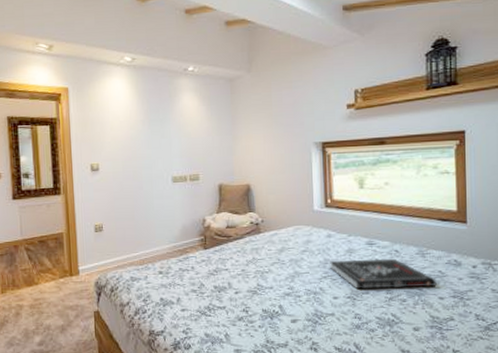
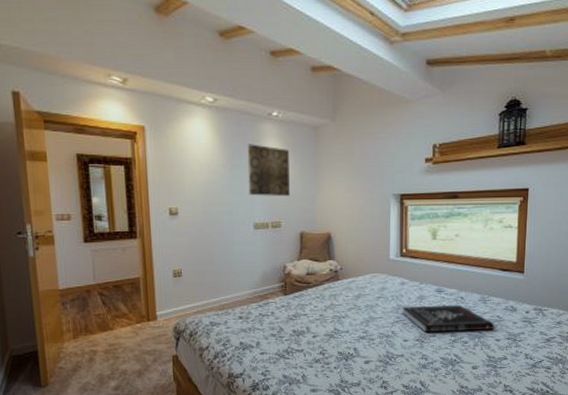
wall art: none [164,99,207,150] -> present [247,144,290,196]

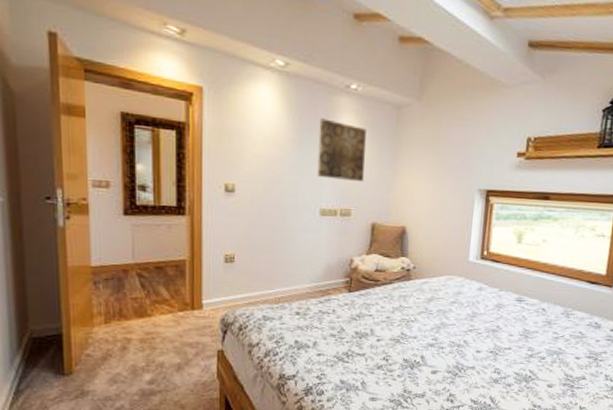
book: present [402,304,495,333] -> none [477,315,576,346]

